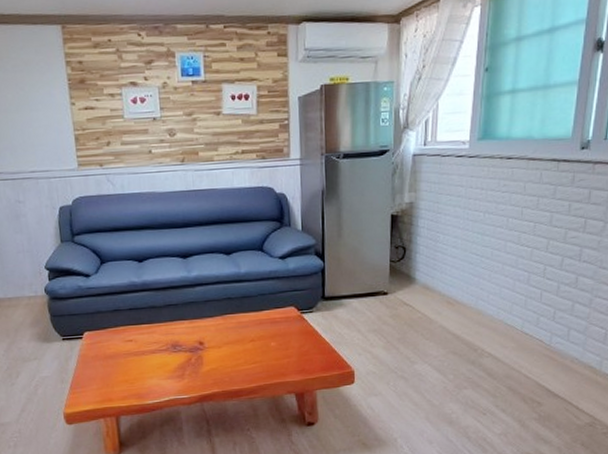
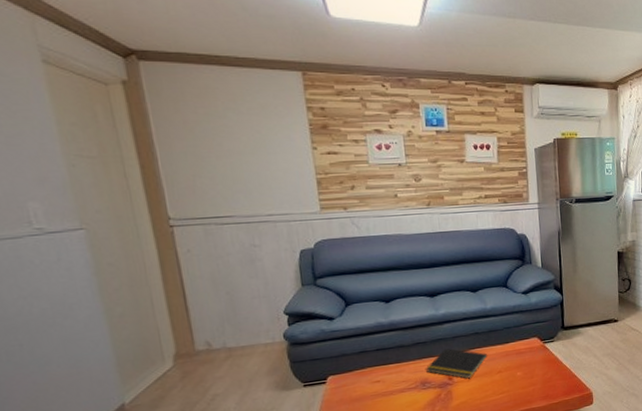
notepad: none [177,312,241,345] -> present [426,348,488,379]

